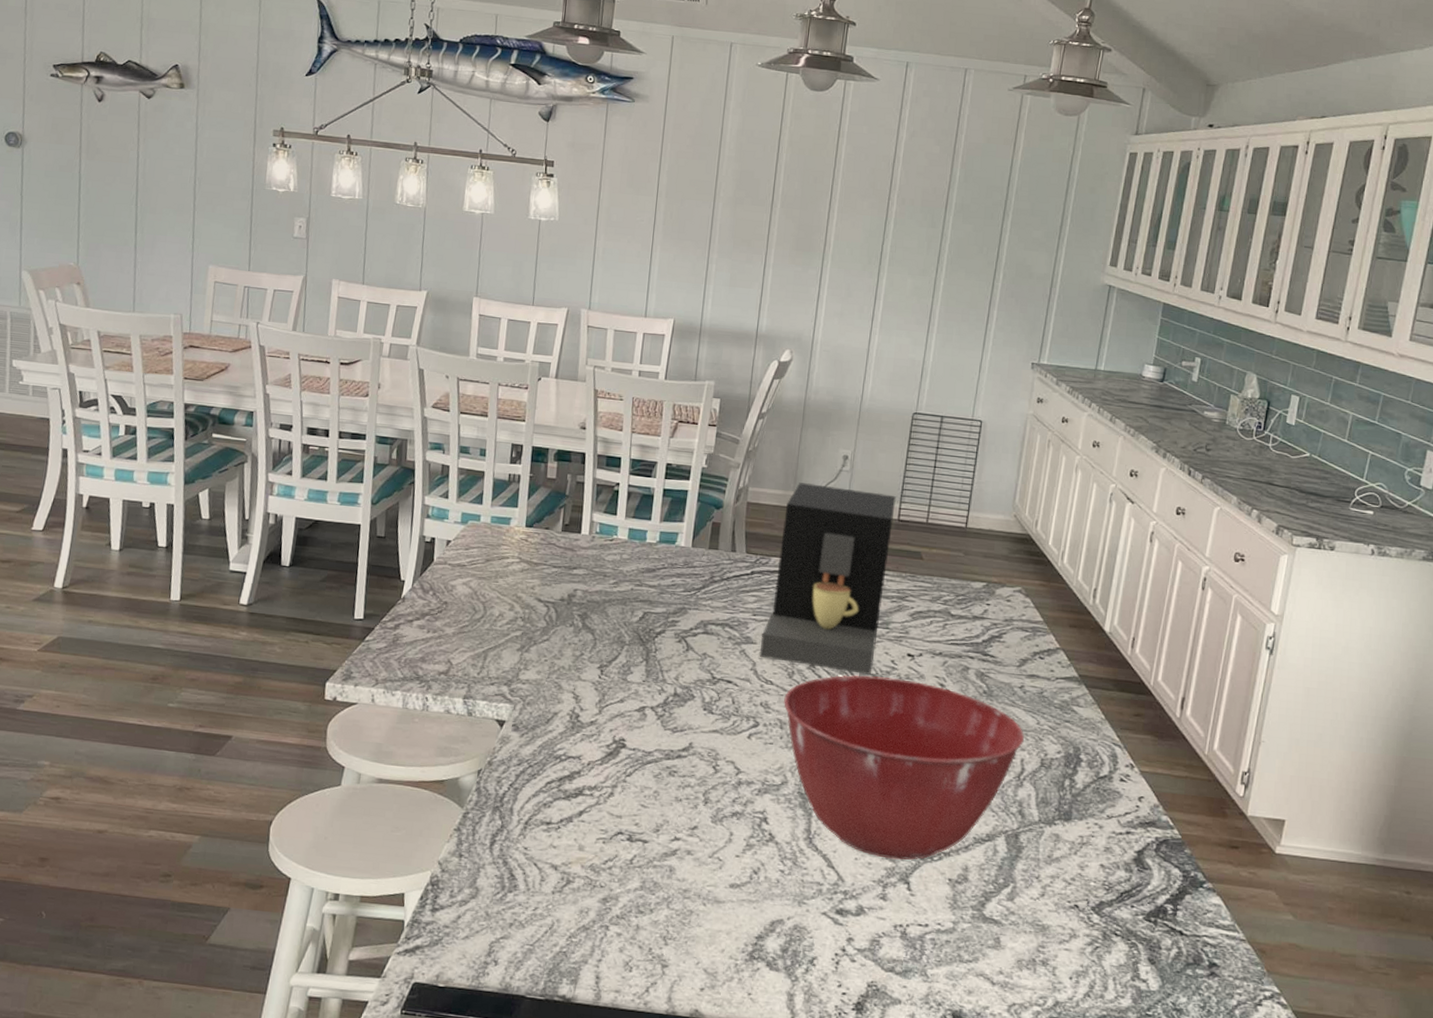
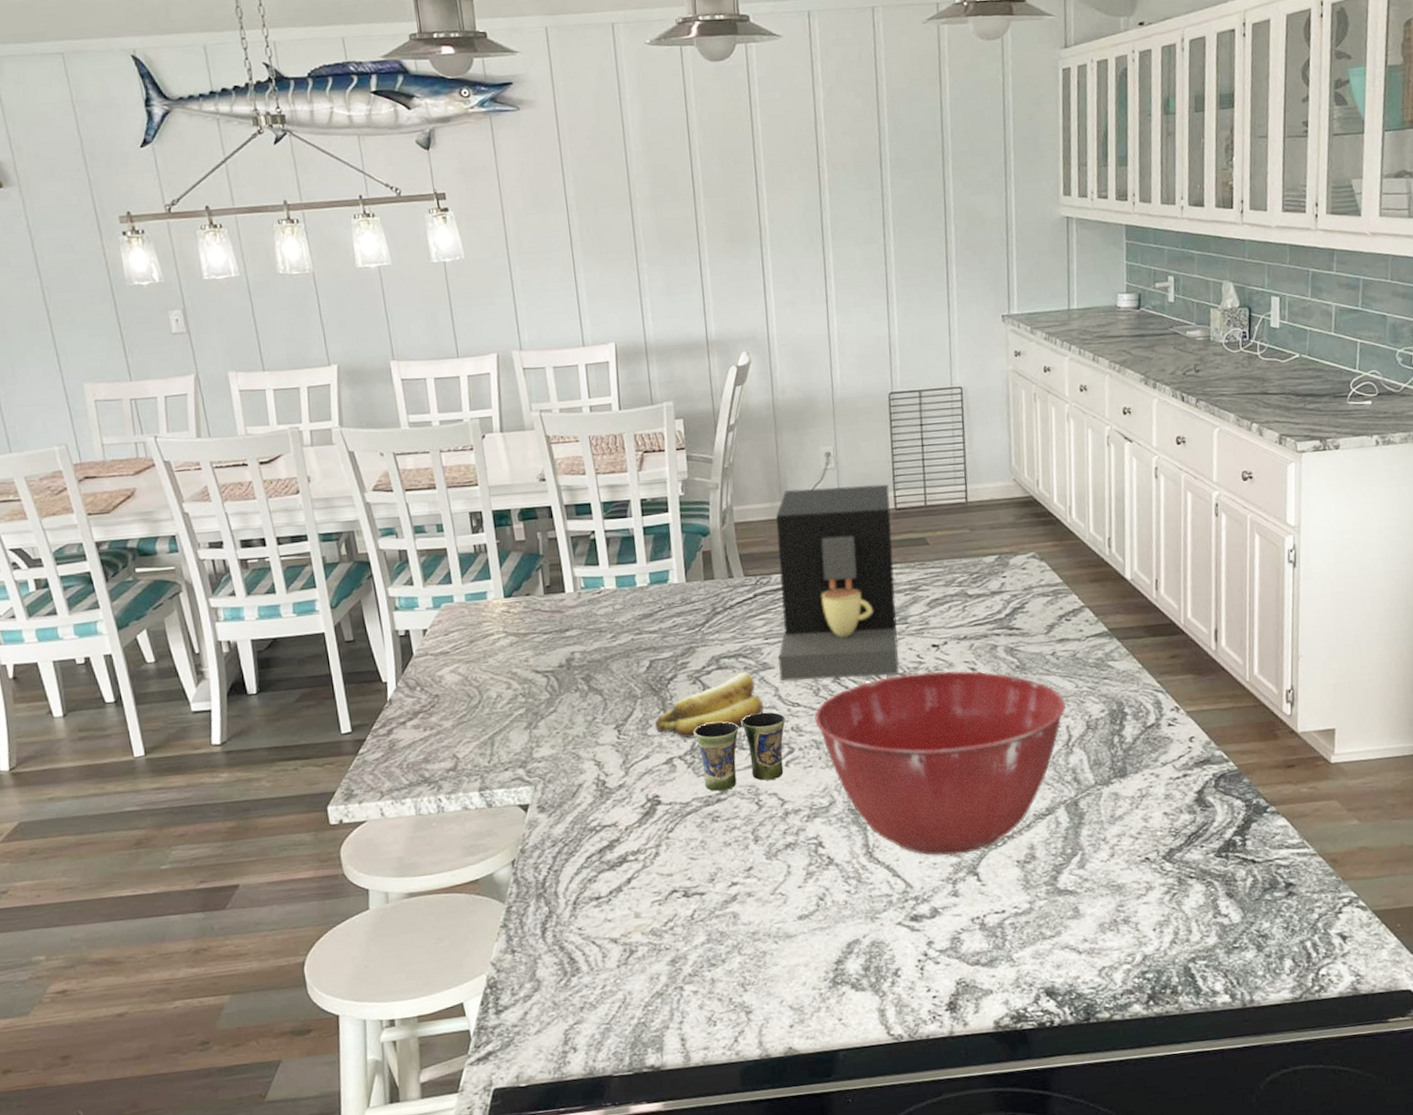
banana: none [635,640,739,694] -> present [654,671,763,738]
cup: none [669,682,757,749] -> present [694,712,786,791]

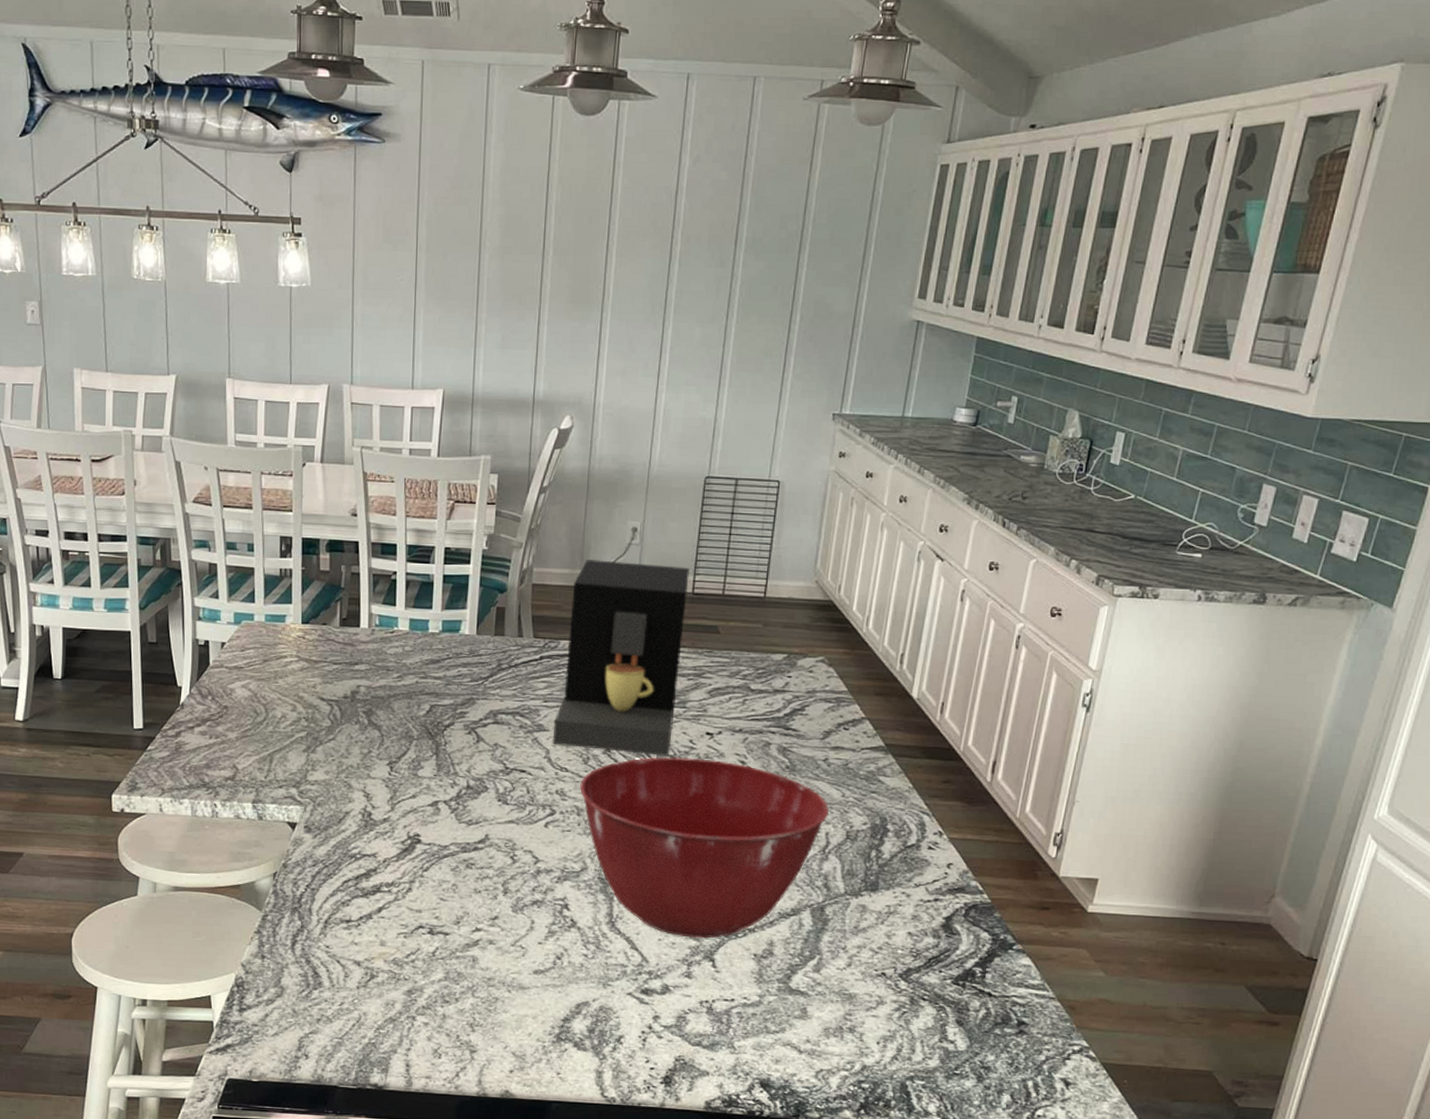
banana: present [654,671,763,738] -> none [425,729,532,786]
cup: present [694,712,786,791] -> none [462,772,552,840]

